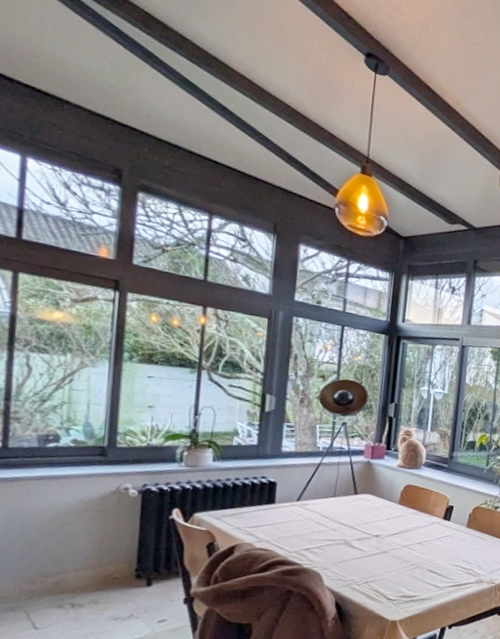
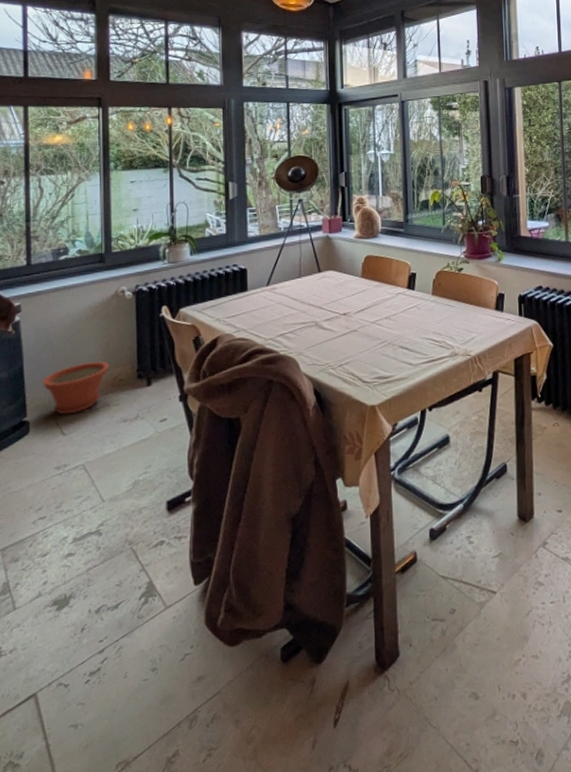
plant pot: none [13,557,102,609] -> present [43,361,109,415]

